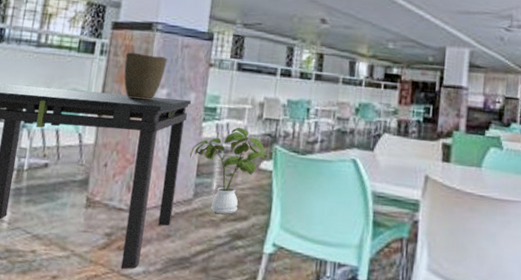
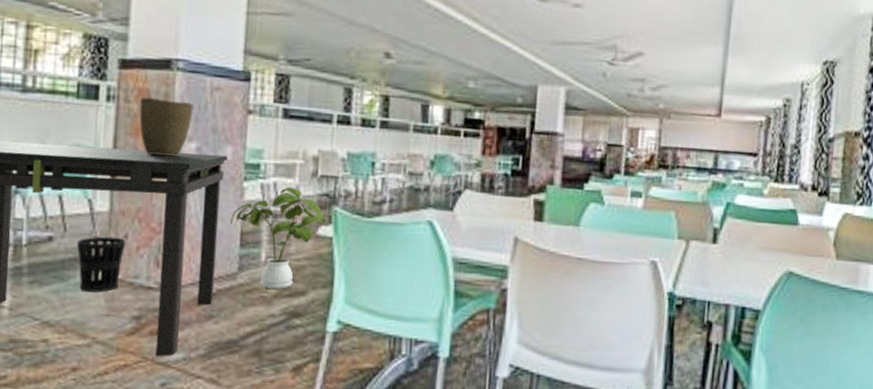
wastebasket: none [65,164,105,212] -> present [76,236,125,293]

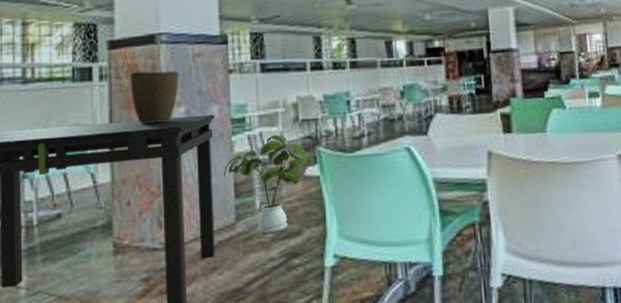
wastebasket: present [76,236,125,293] -> none [83,205,129,262]

